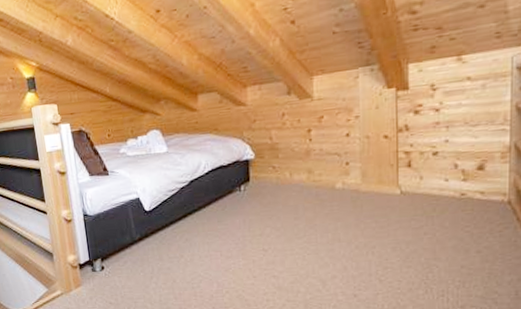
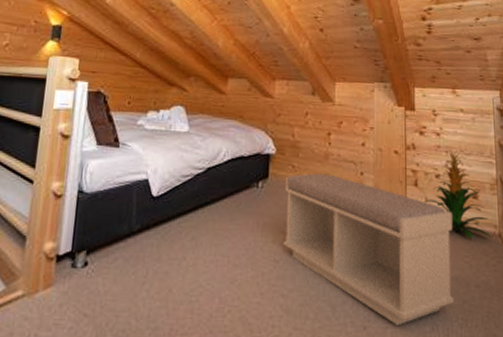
bench: none [268,169,452,292] -> present [283,173,455,326]
indoor plant: none [419,123,500,210] -> present [424,150,492,239]

